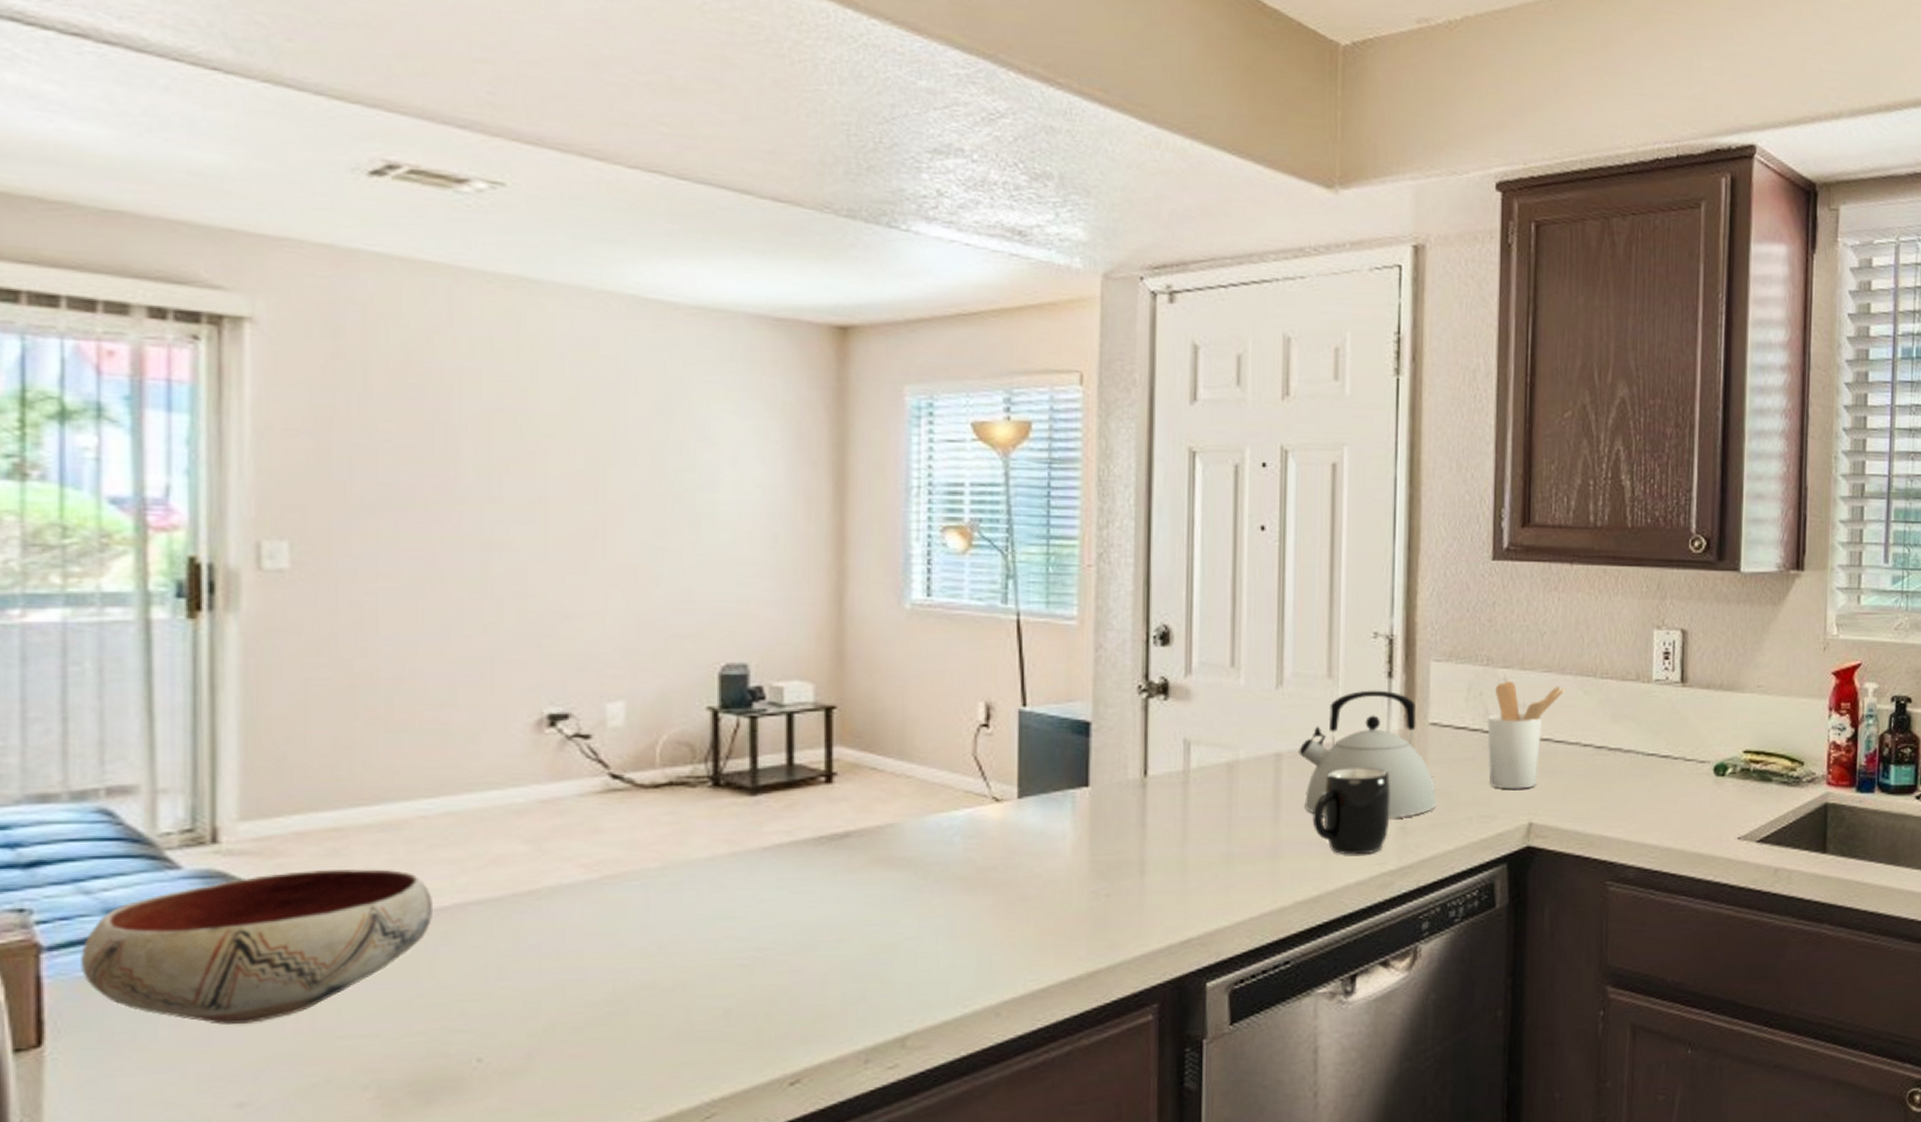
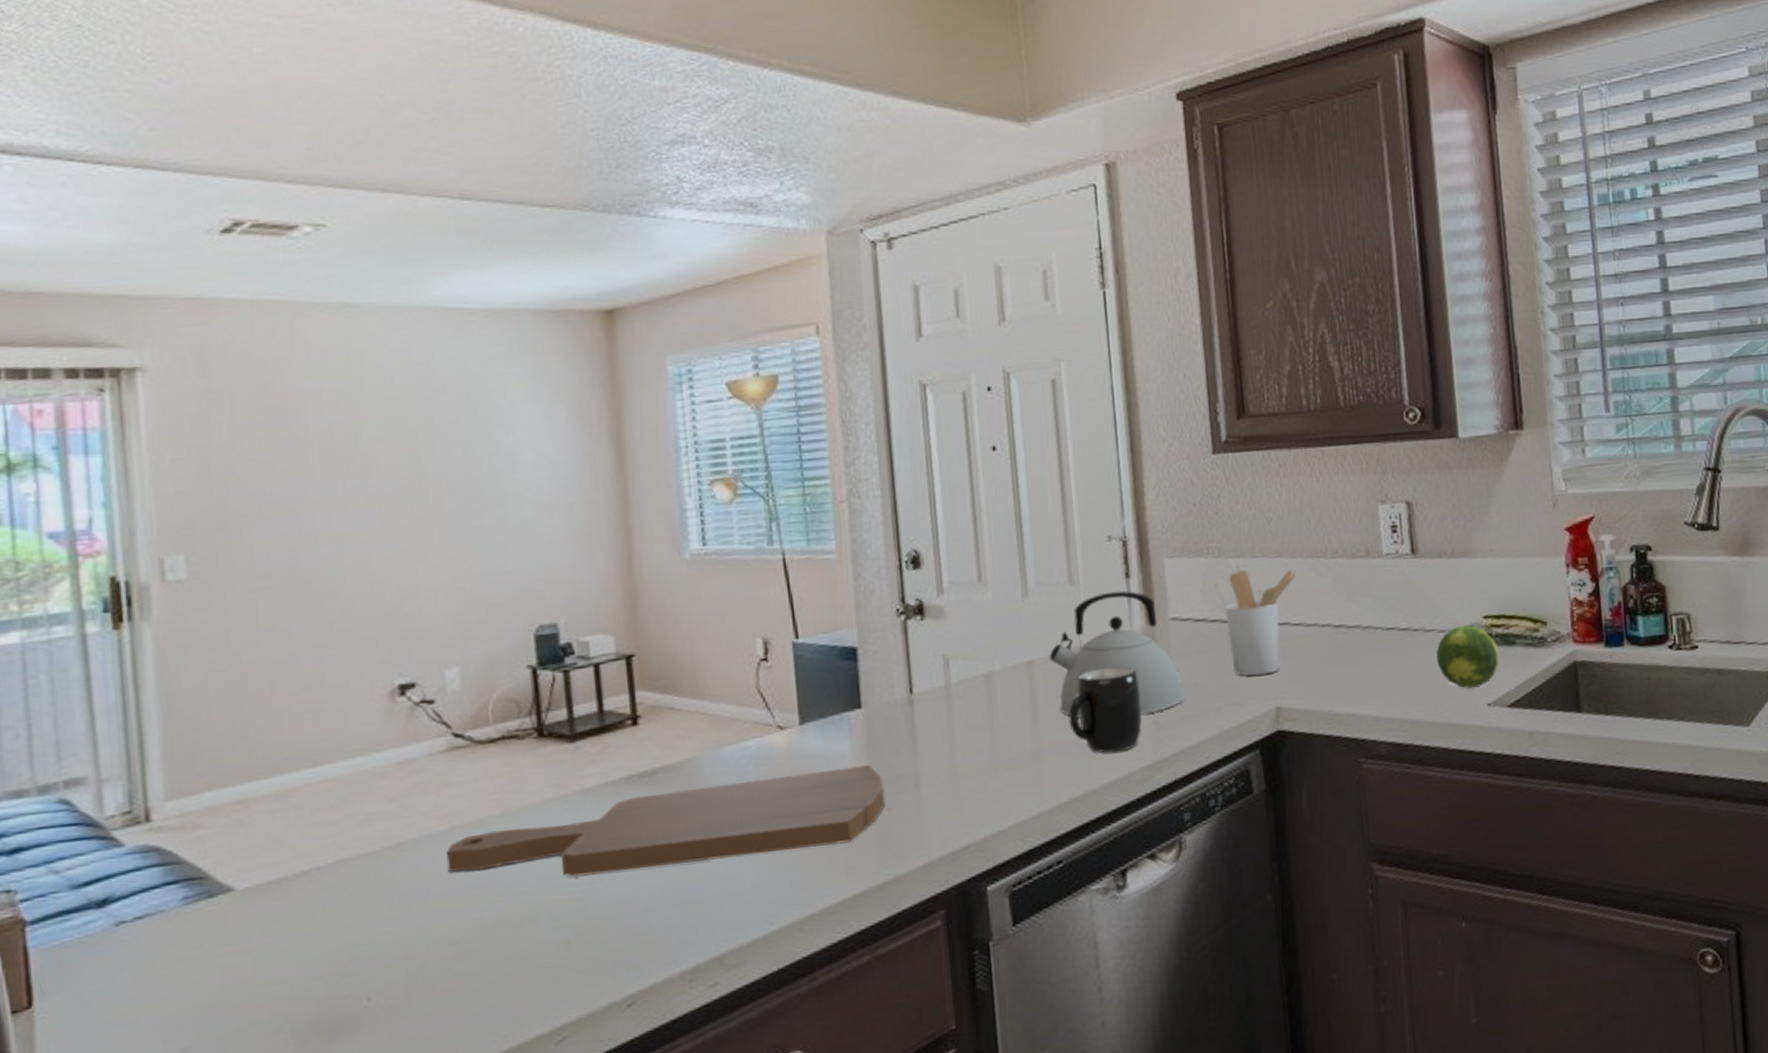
bowl: present [79,869,432,1025] -> none [55,834,321,980]
cutting board: none [589,846,1104,942] -> present [446,765,885,877]
fruit: none [1693,759,1755,821] -> present [1436,625,1500,689]

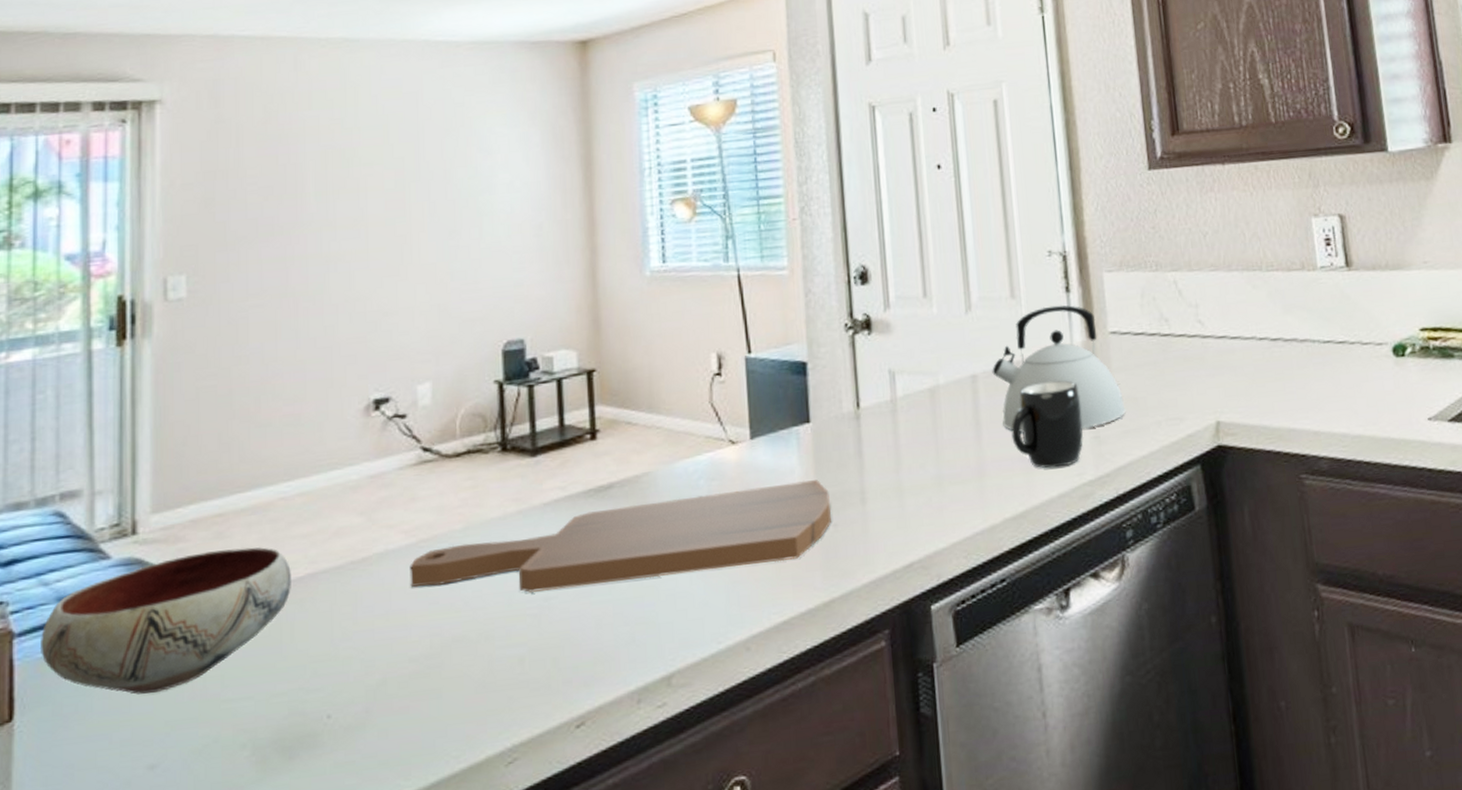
bowl: none [55,834,321,980] -> present [39,547,291,695]
utensil holder: present [1225,570,1297,676] -> none [1163,283,1234,390]
fruit: present [1436,625,1500,689] -> none [1374,338,1439,403]

